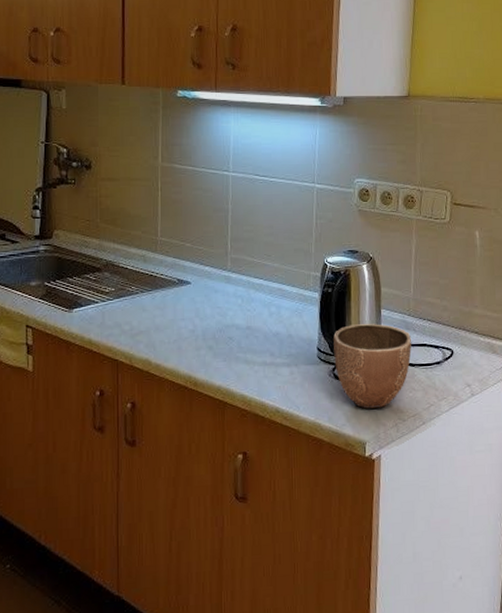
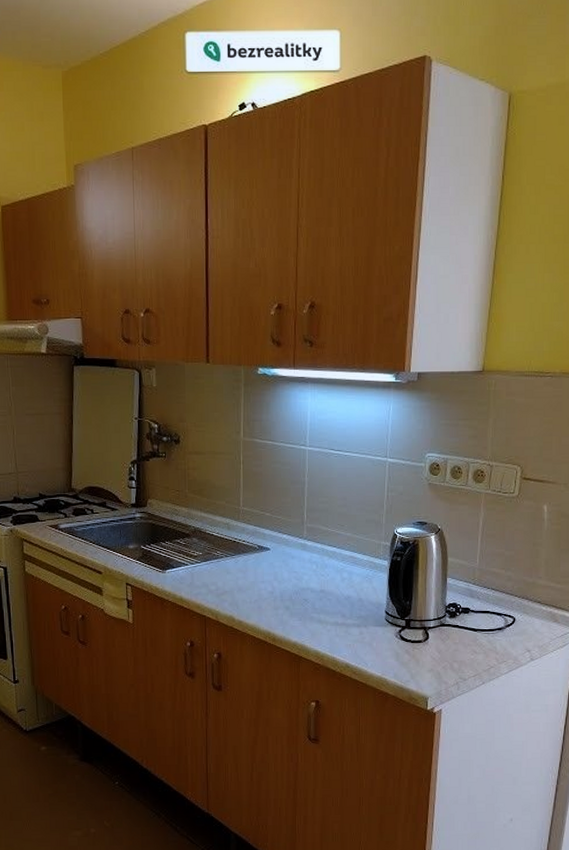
decorative bowl: present [333,323,412,409] -> none [401,590,475,668]

